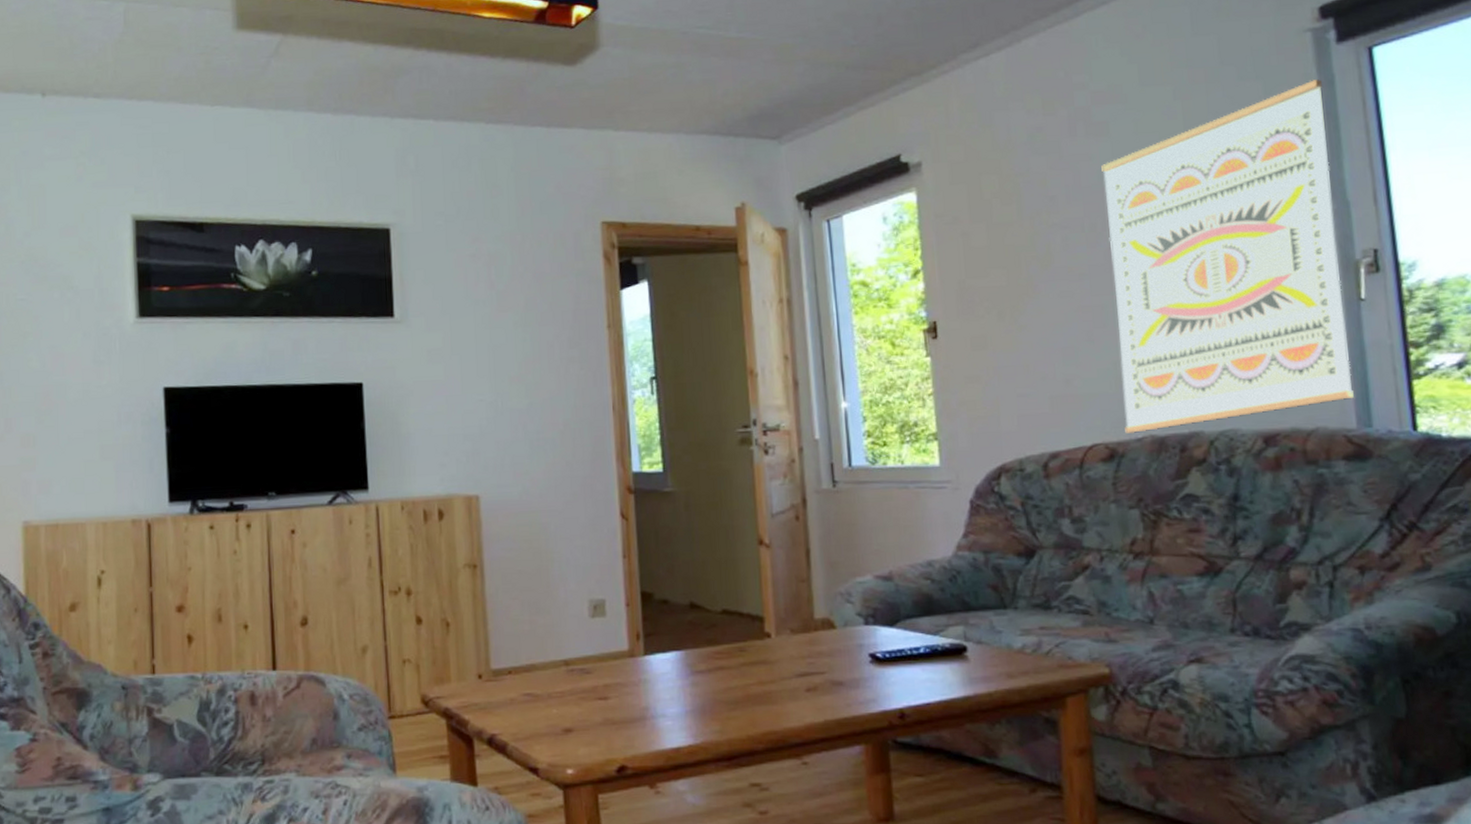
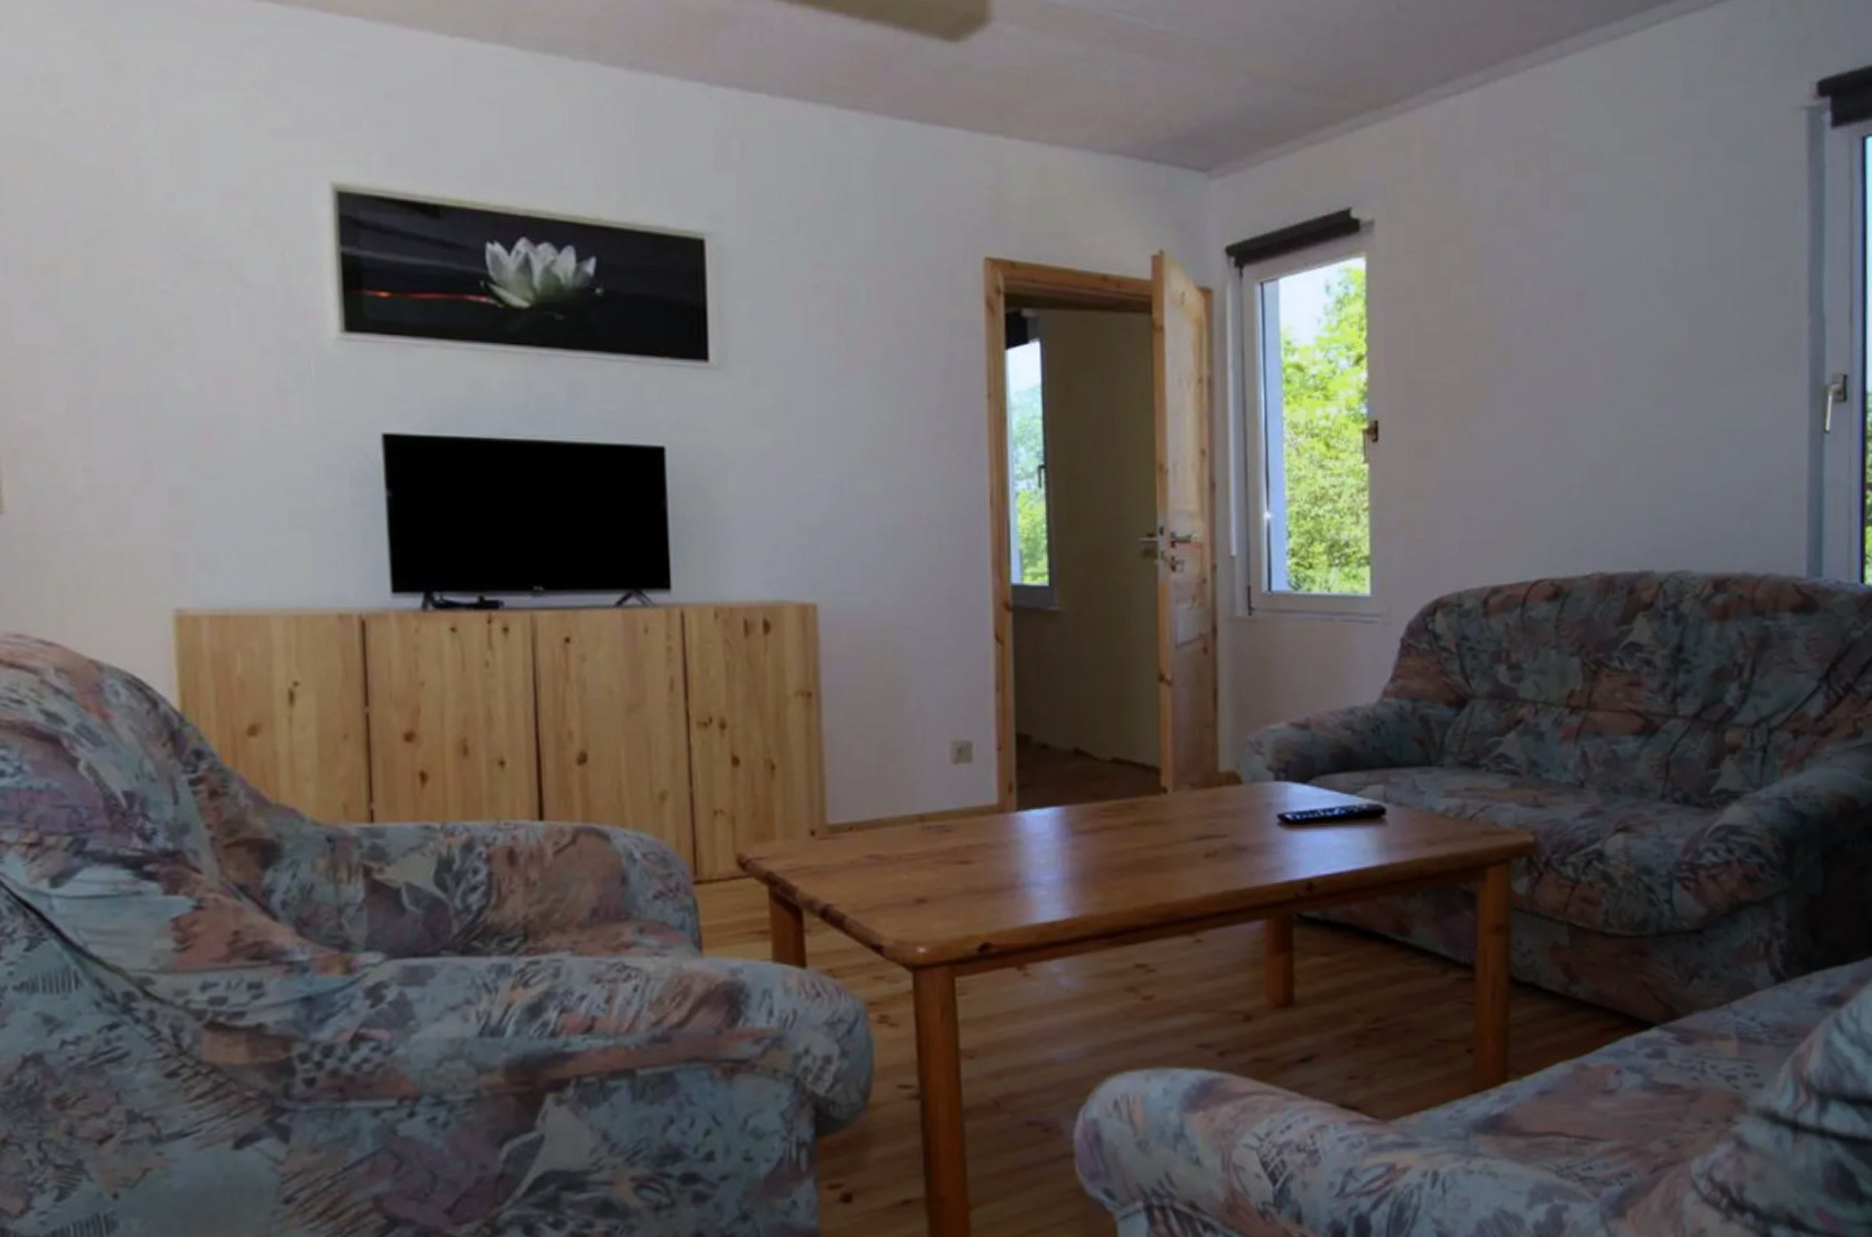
wall art: present [1101,79,1354,434] -> none [1573,168,1813,570]

